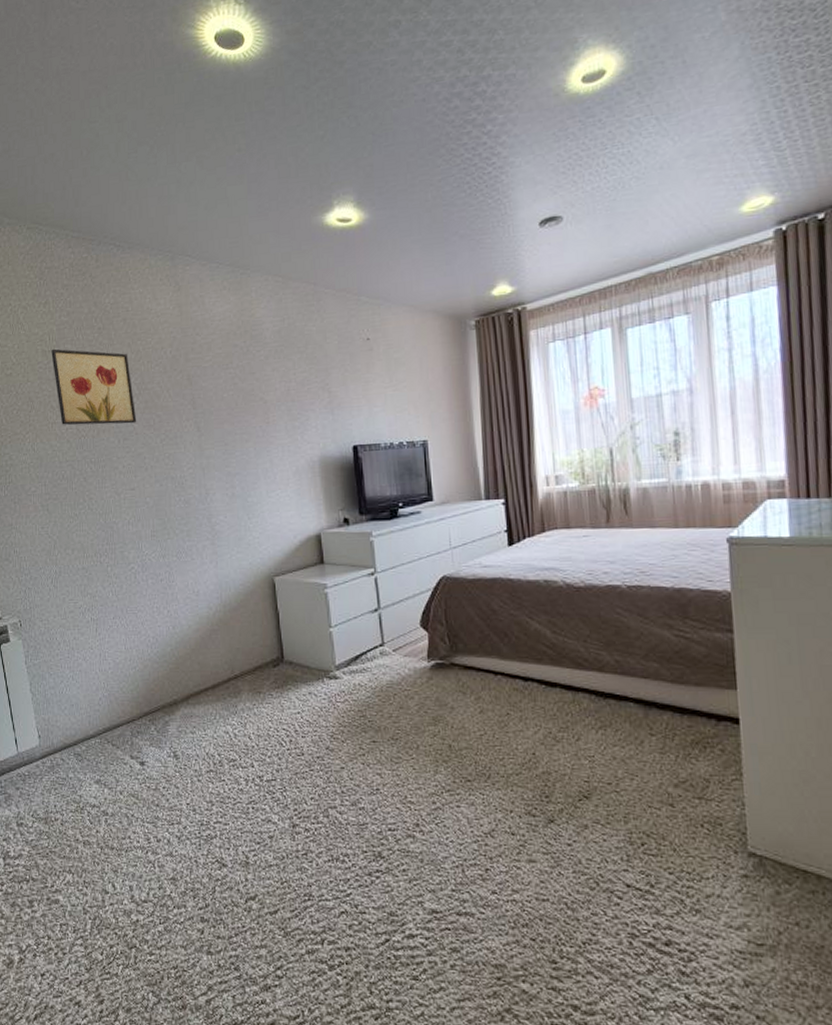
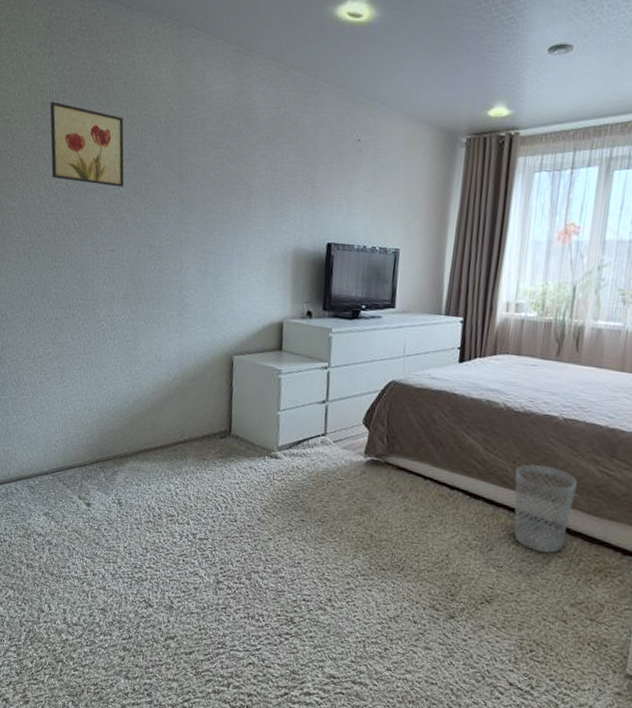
wastebasket: none [589,640,655,732] -> present [513,464,577,553]

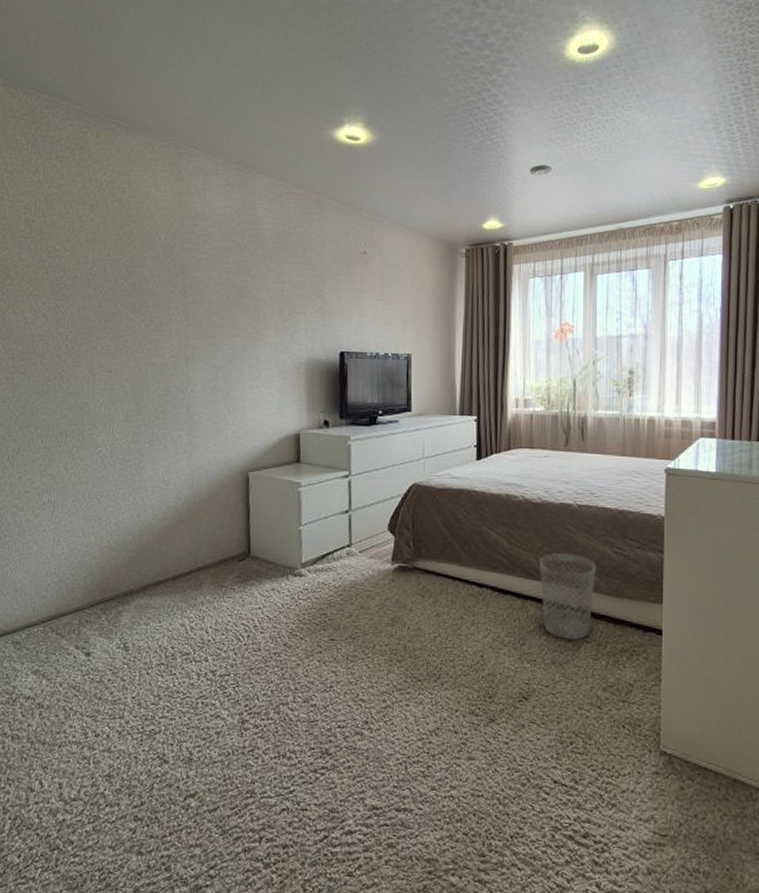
wall art: present [50,101,125,188] -> none [35,219,122,305]

